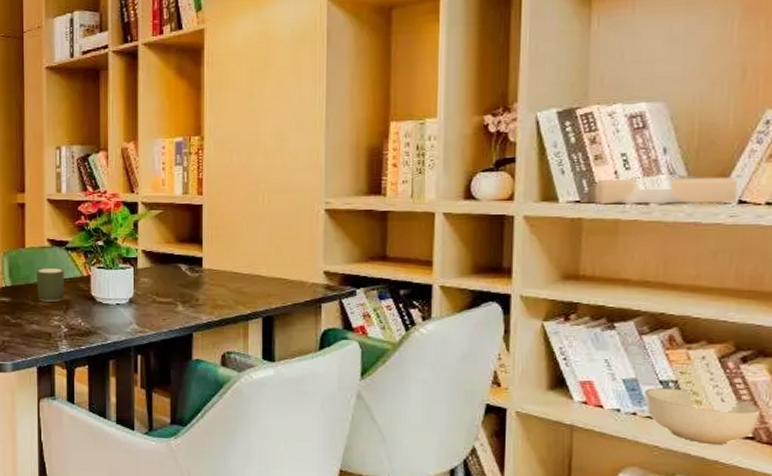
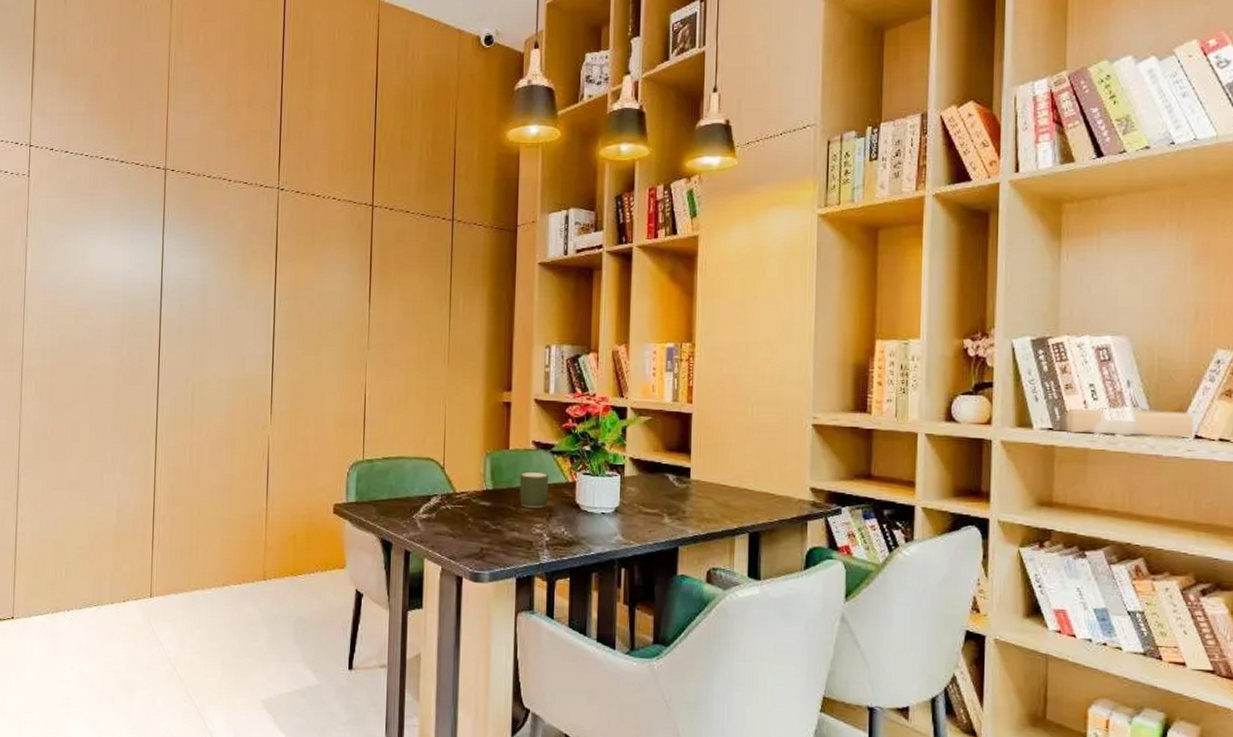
bowl: present [644,388,761,444] -> none [1113,618,1220,677]

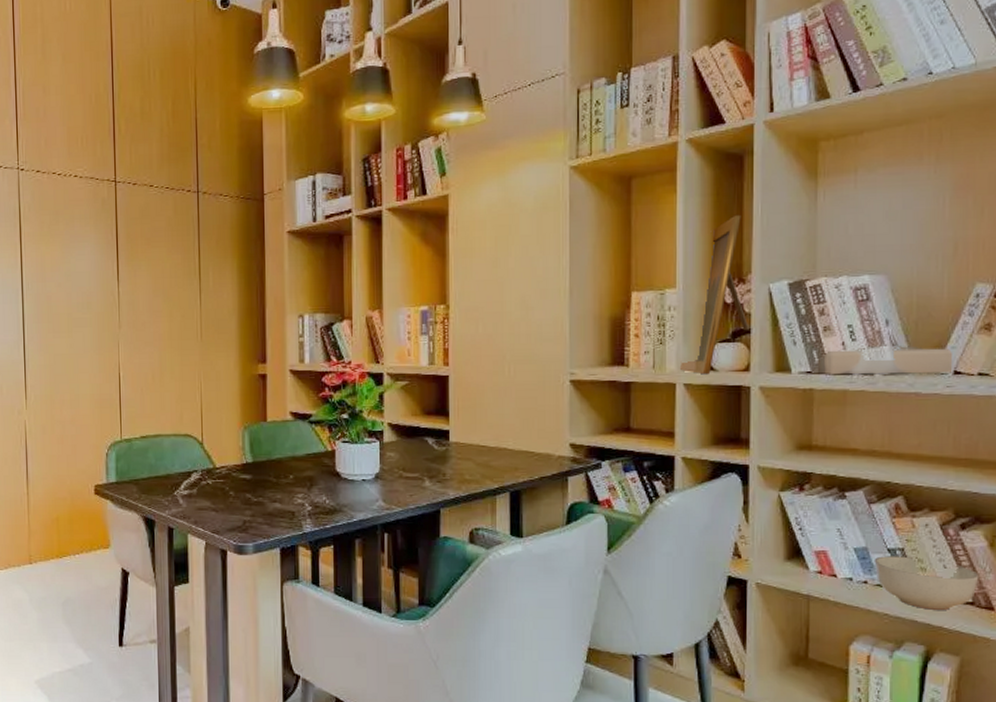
mug: present [519,471,549,508] -> none [278,442,308,478]
picture frame: none [921,270,992,426] -> present [679,214,749,375]
bowl: none [1113,618,1220,677] -> present [874,556,979,610]

